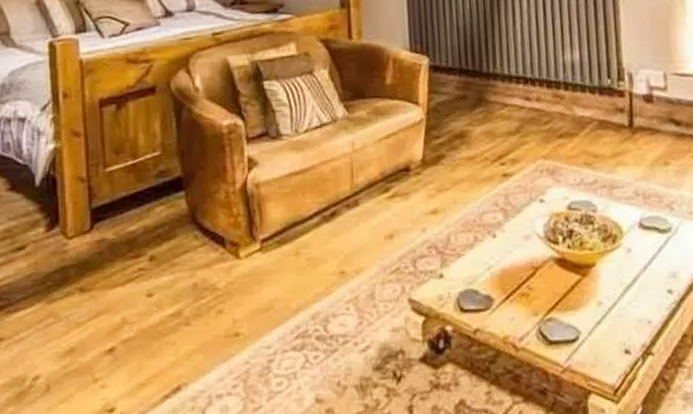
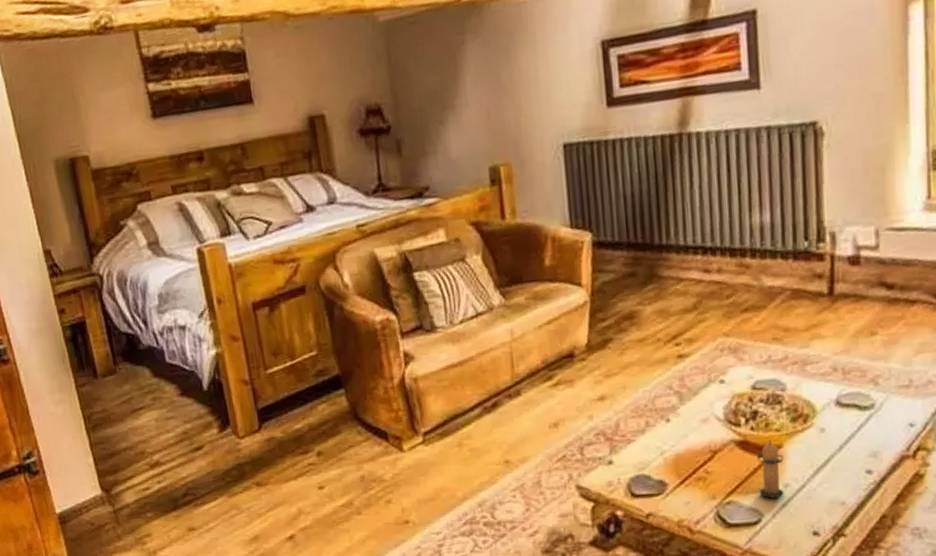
candle: none [573,258,598,316] -> present [756,439,784,499]

